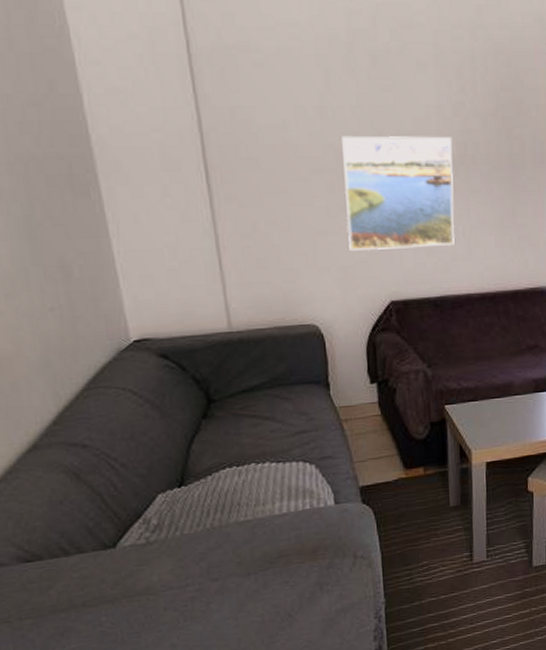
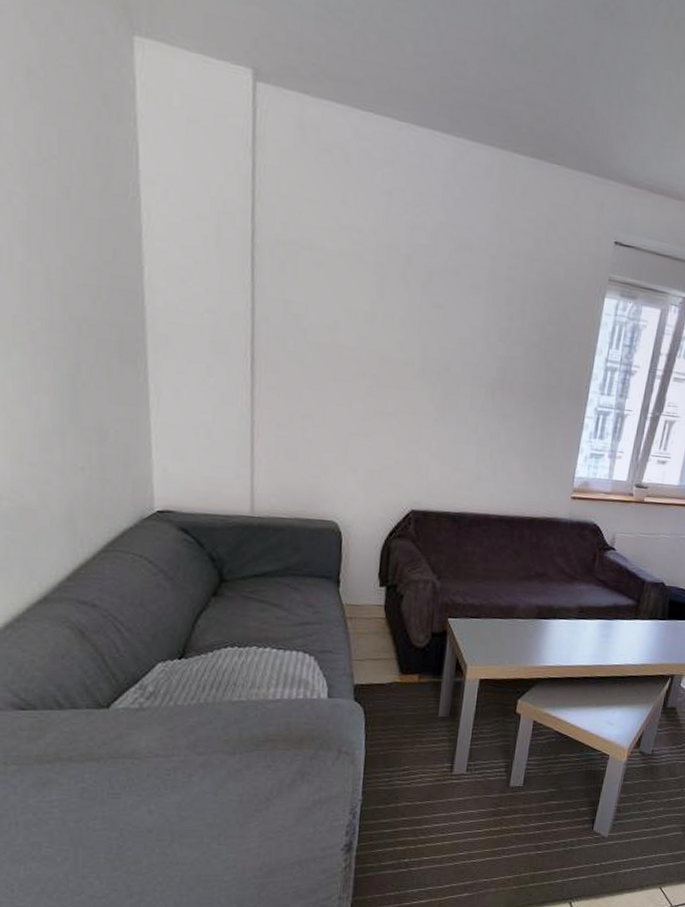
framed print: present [342,135,455,251] -> none [379,344,494,465]

